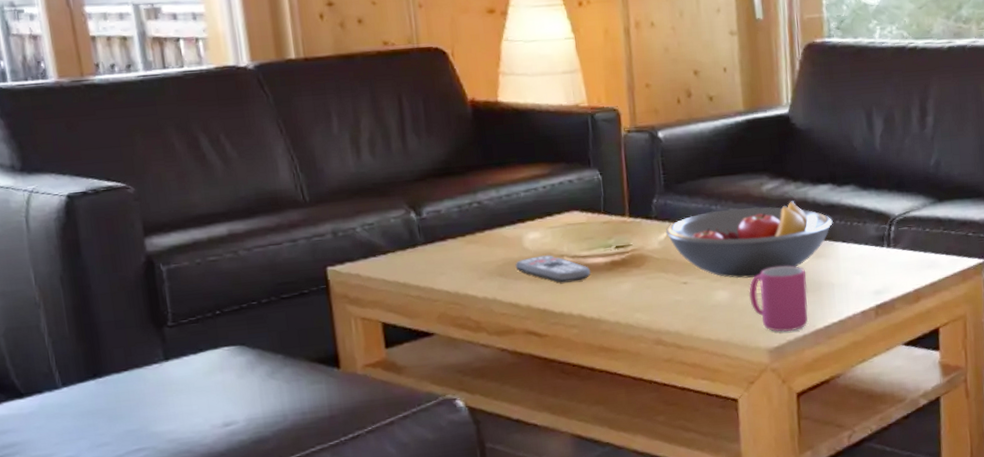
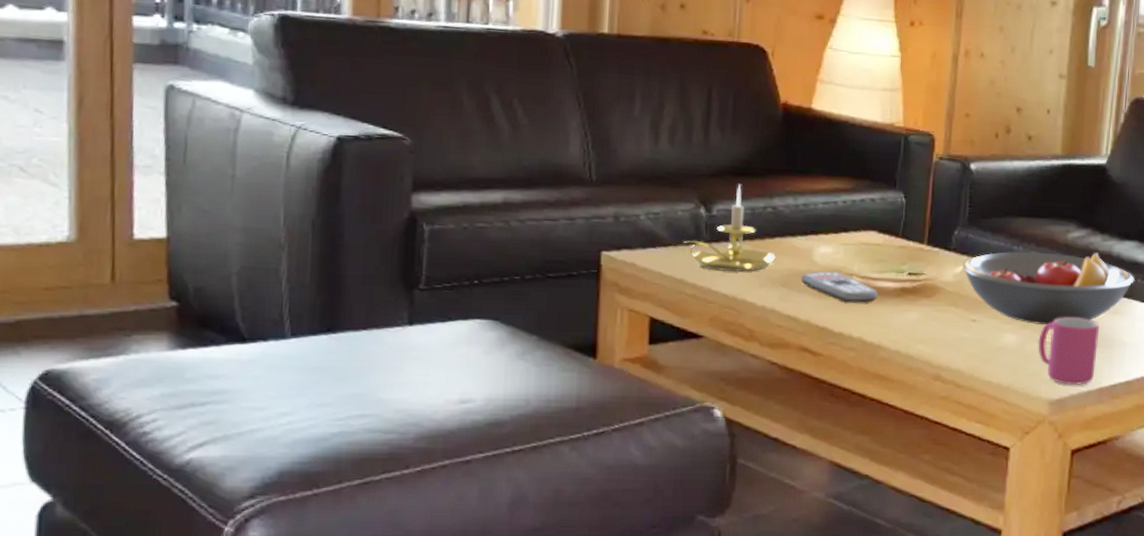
candle holder: none [400,184,489,270] -> present [683,184,776,272]

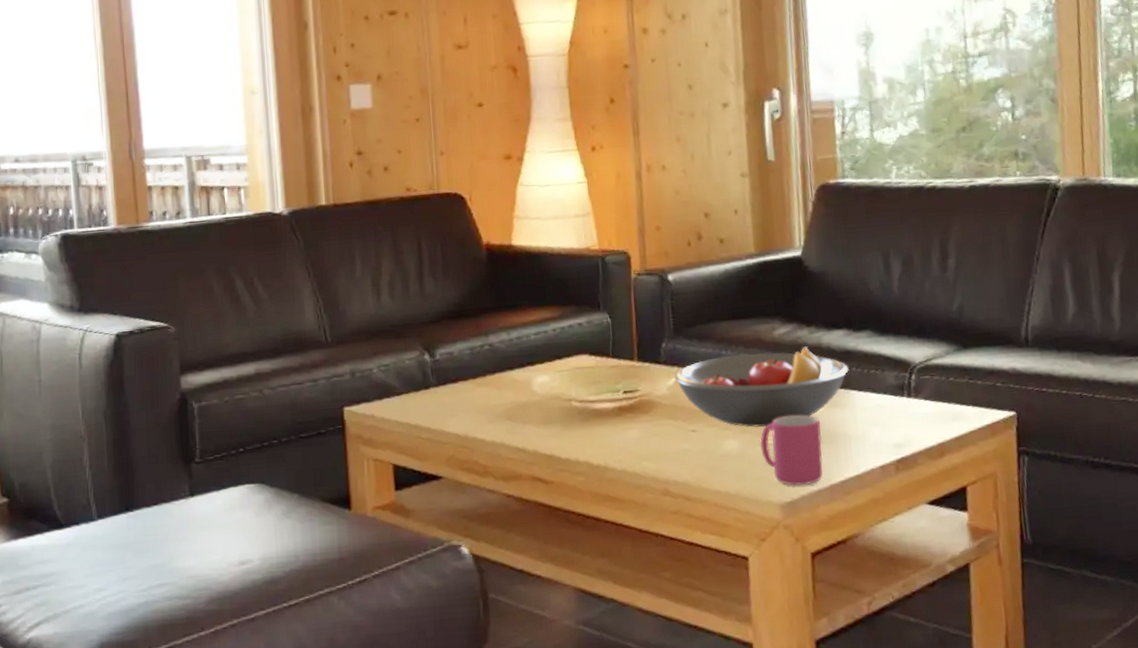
candle holder: present [683,184,776,272] -> none [413,326,498,413]
remote control: present [800,271,879,303] -> none [523,399,598,428]

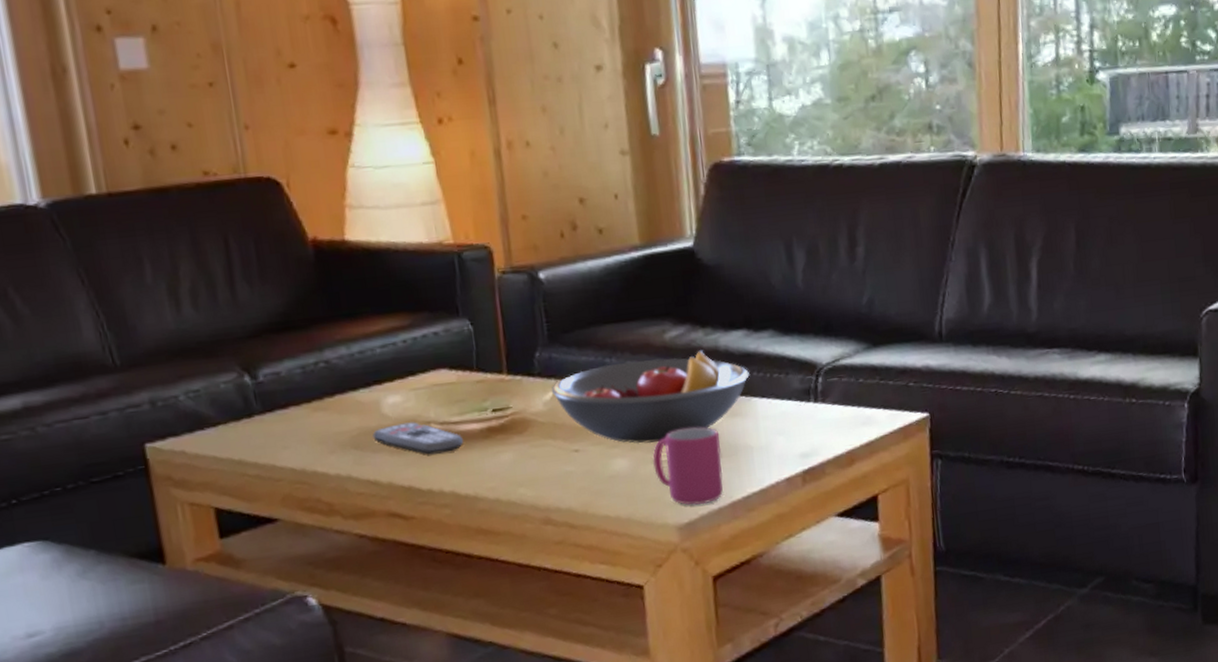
remote control: none [523,399,598,428] -> present [372,422,464,455]

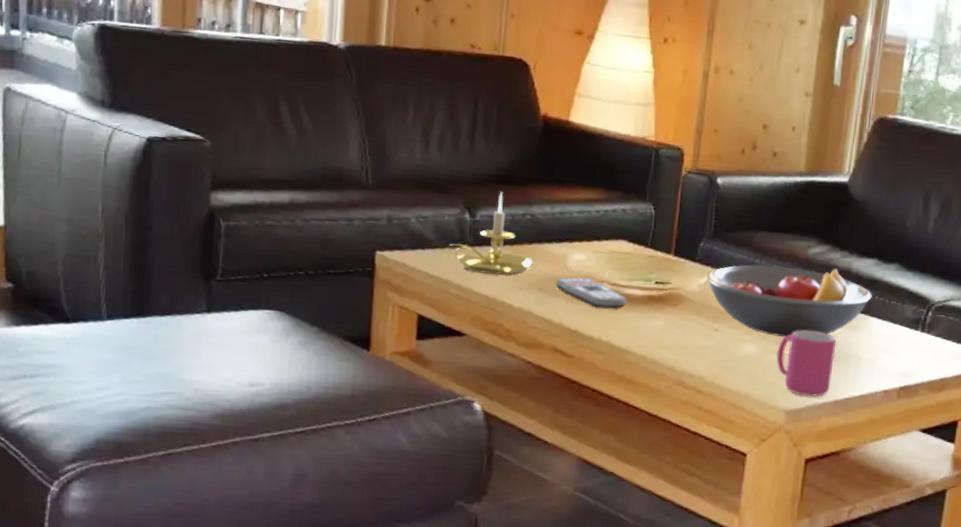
candle holder: none [233,341,340,444] -> present [449,191,533,275]

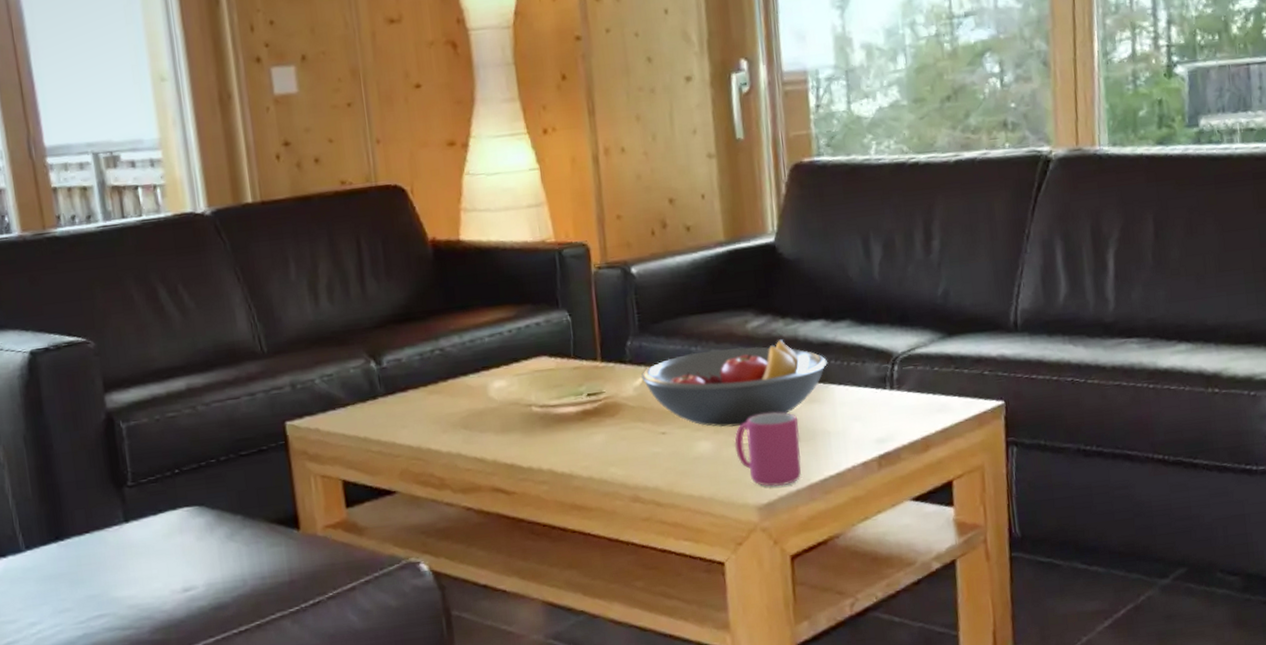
candle holder: present [449,191,533,275] -> none [360,331,452,423]
remote control: present [555,277,627,309] -> none [480,404,561,435]

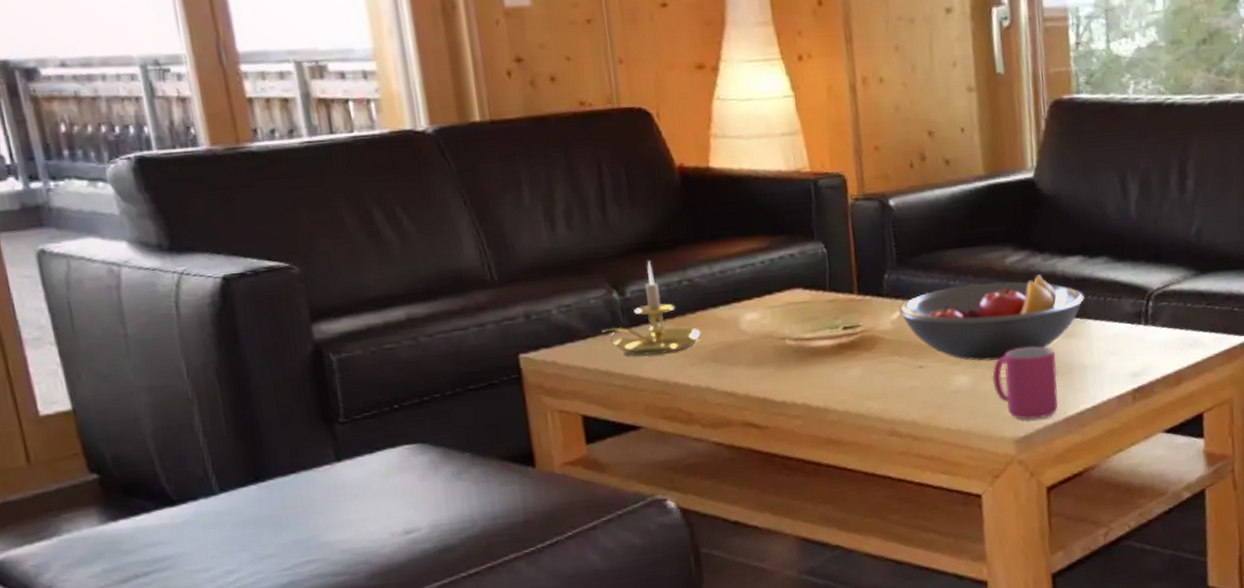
candle holder: none [360,331,452,423] -> present [601,260,701,356]

